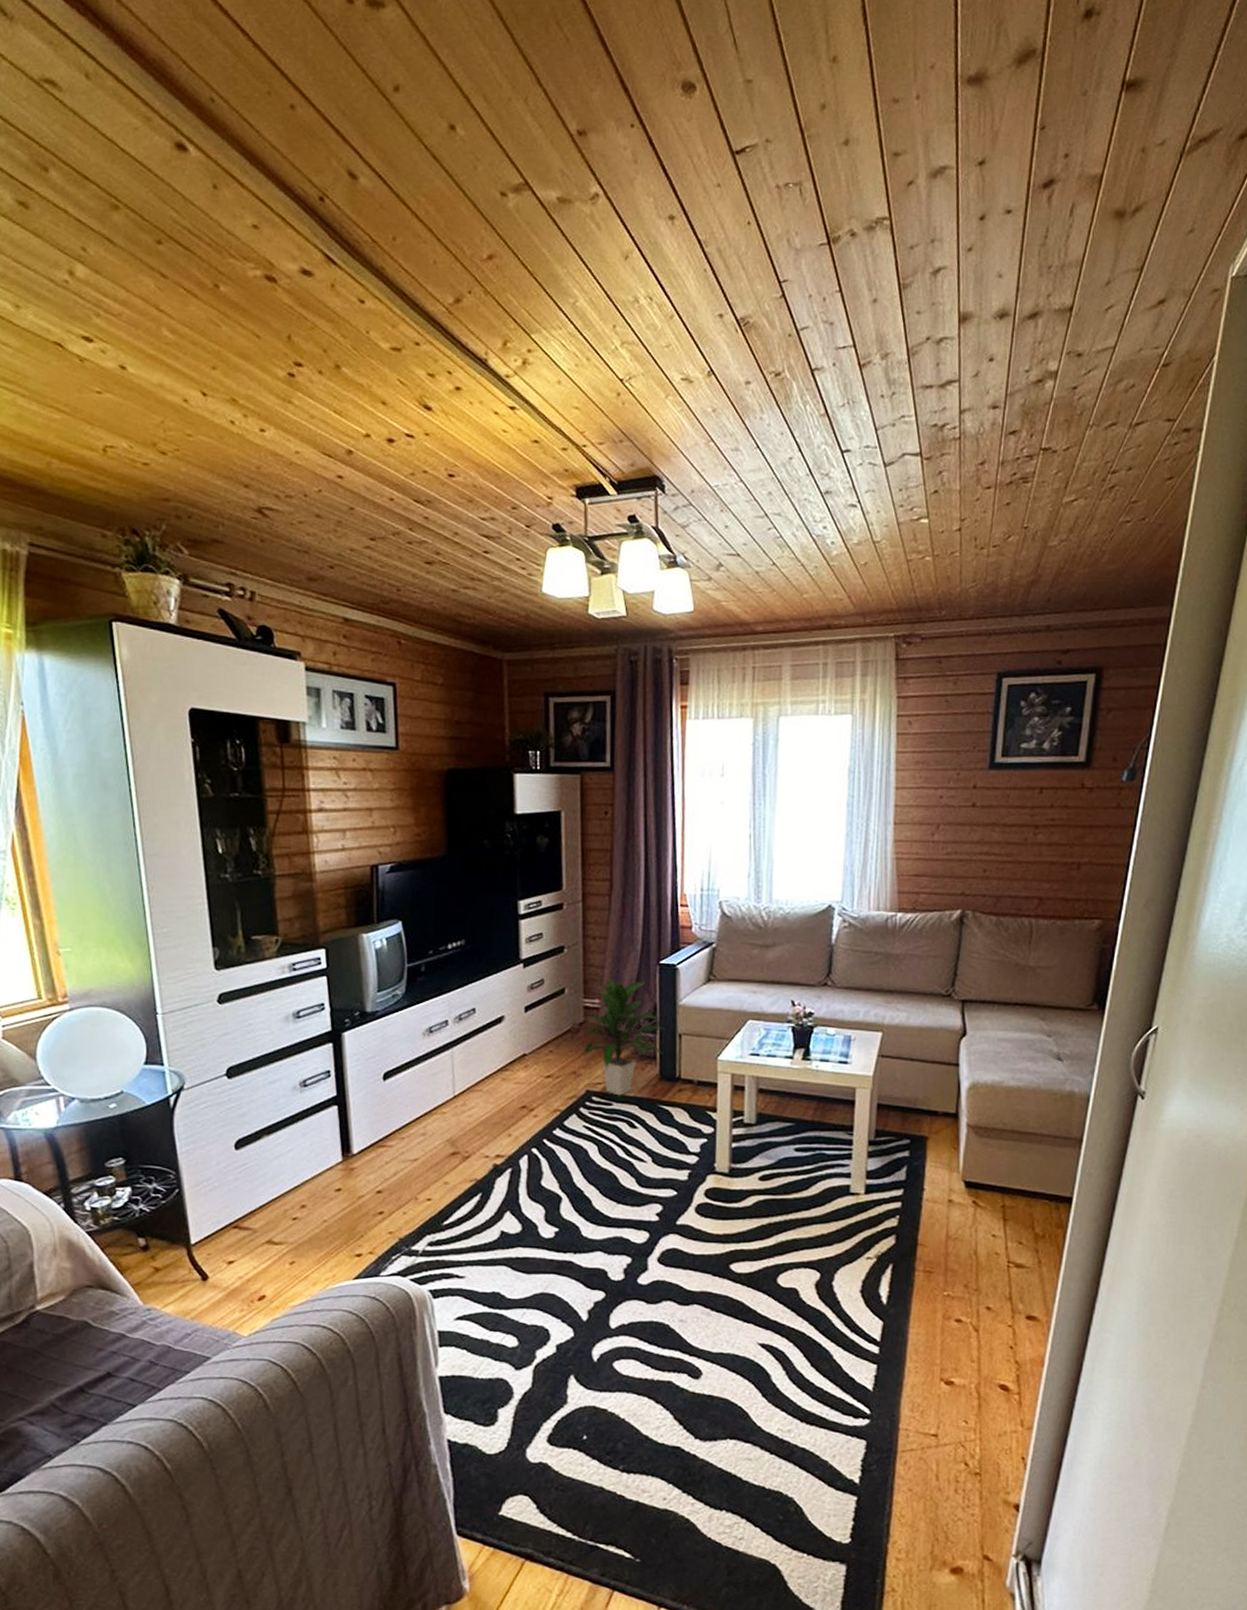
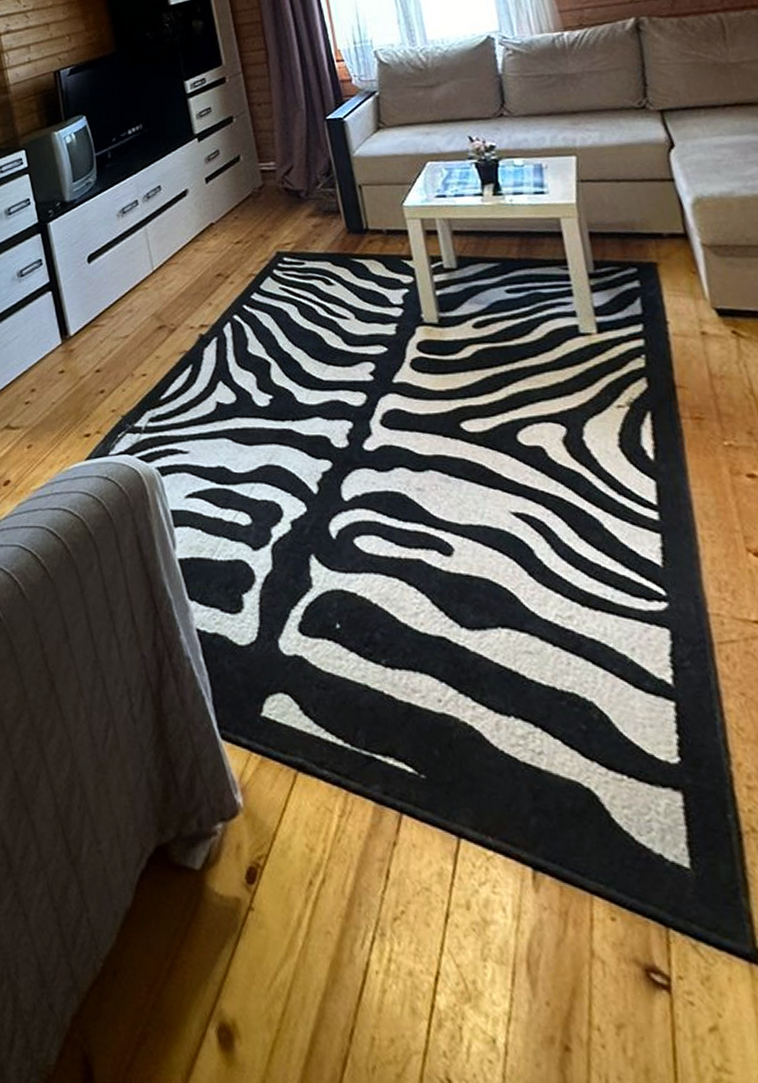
indoor plant: present [579,978,664,1096] -> none [260,139,347,254]

